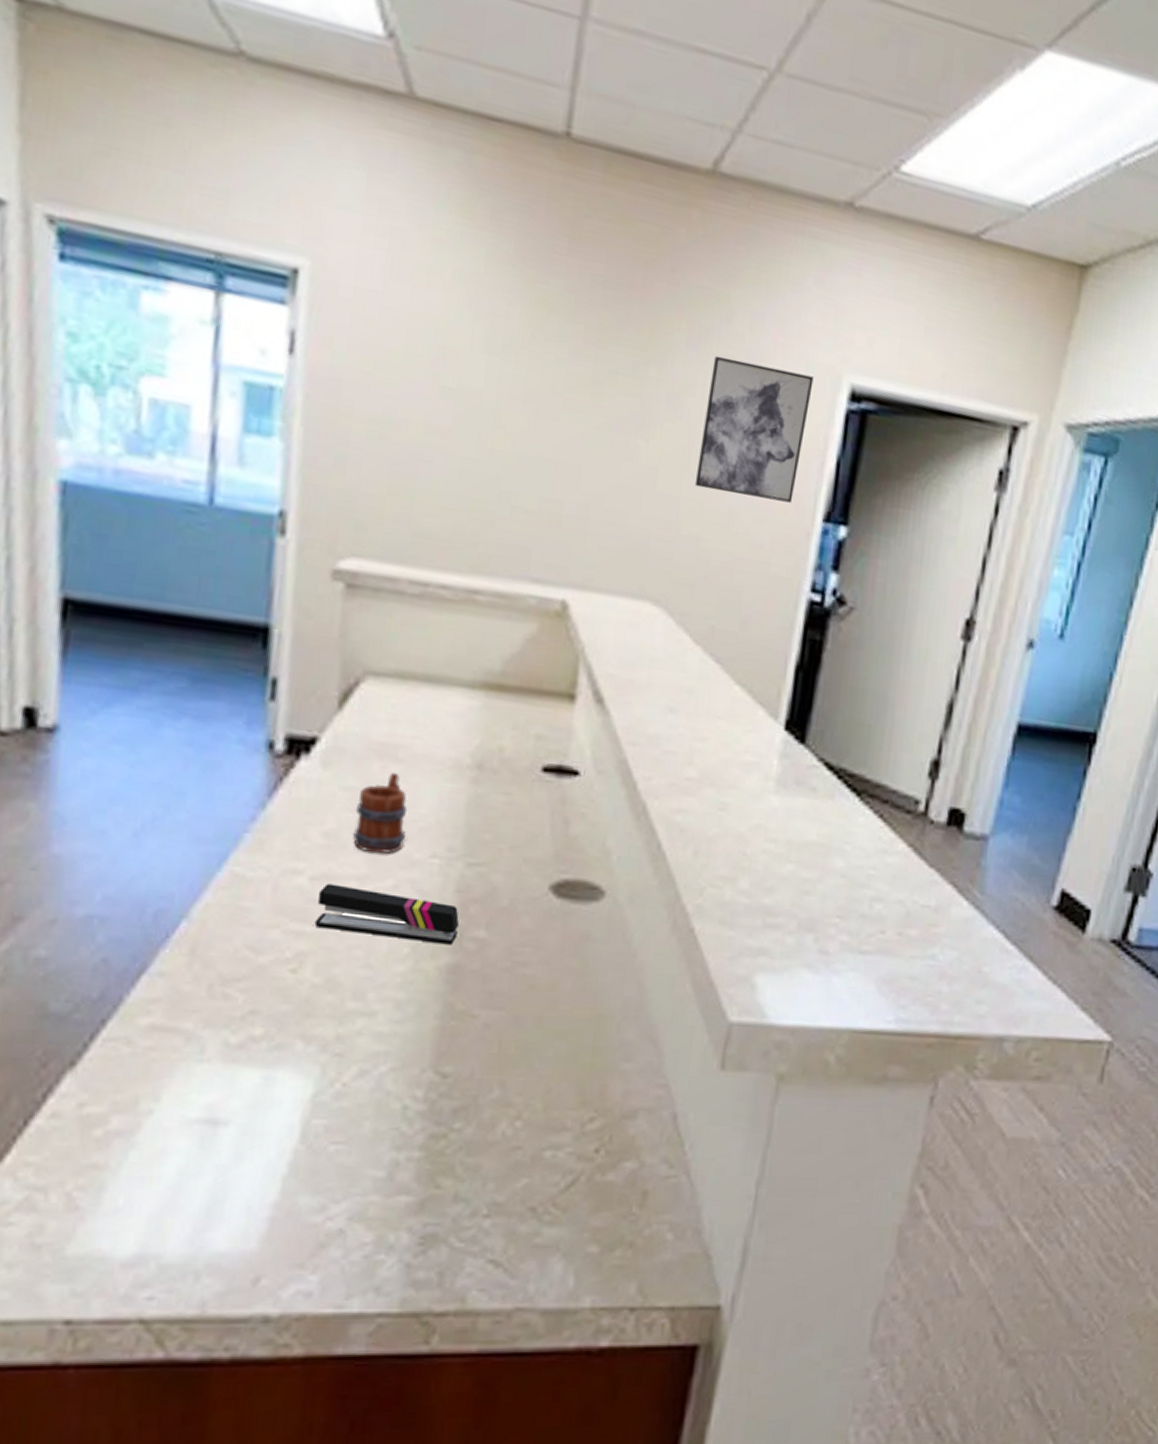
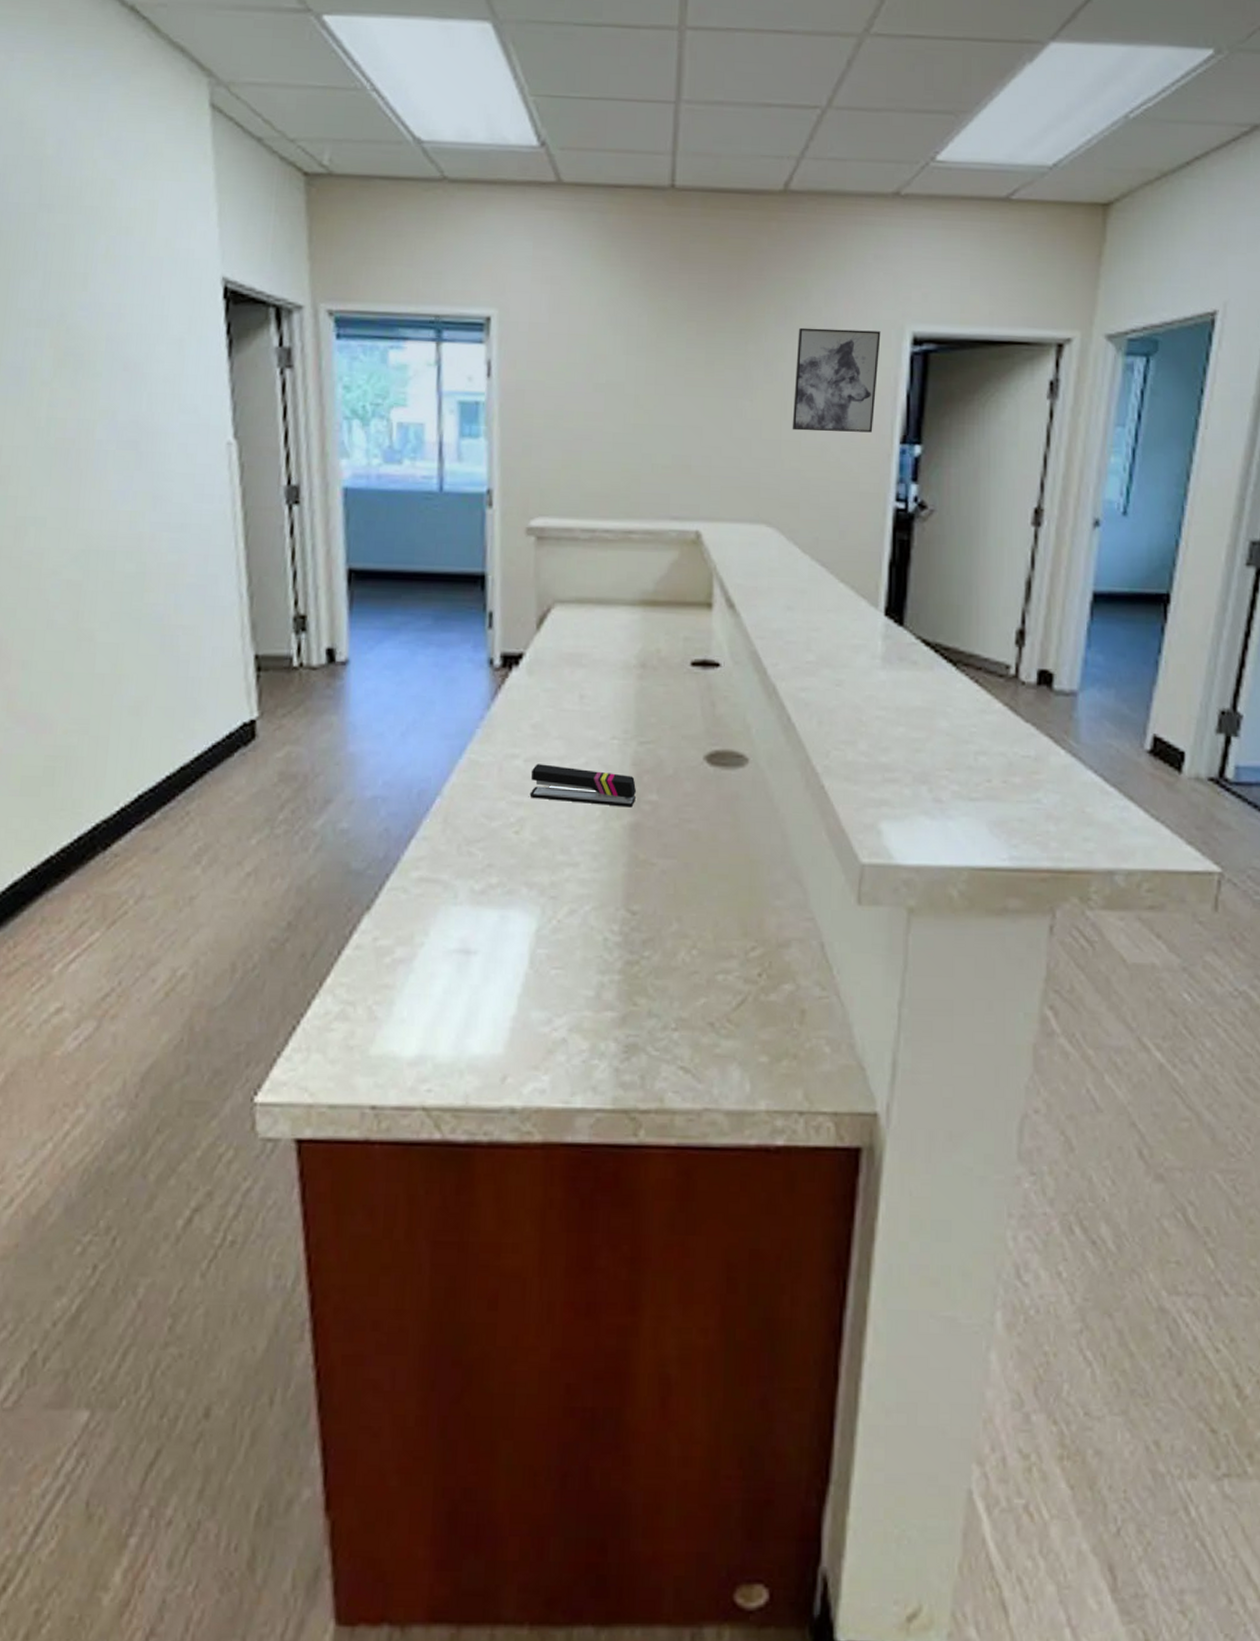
mug: present [353,772,408,854] -> none [553,675,592,739]

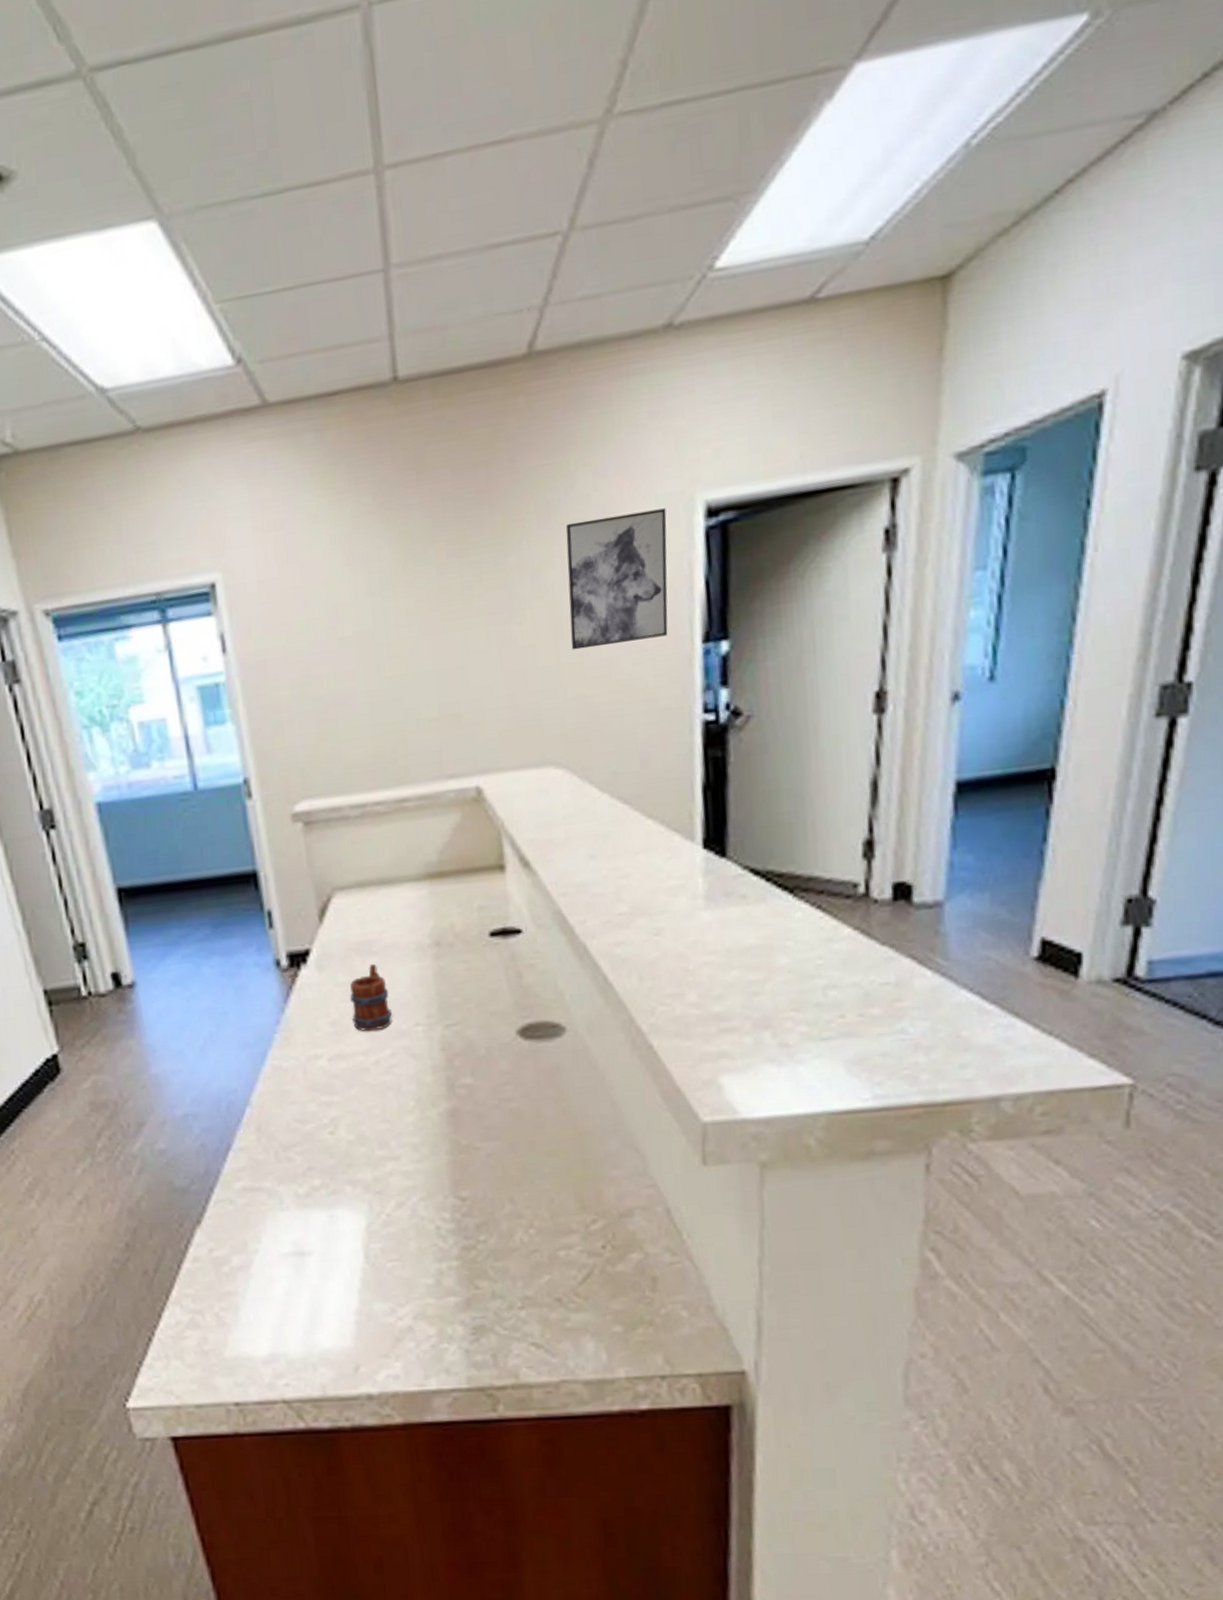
stapler: present [529,764,637,808] -> none [336,1060,450,1097]
mug: none [553,675,592,739] -> present [350,963,393,1032]

